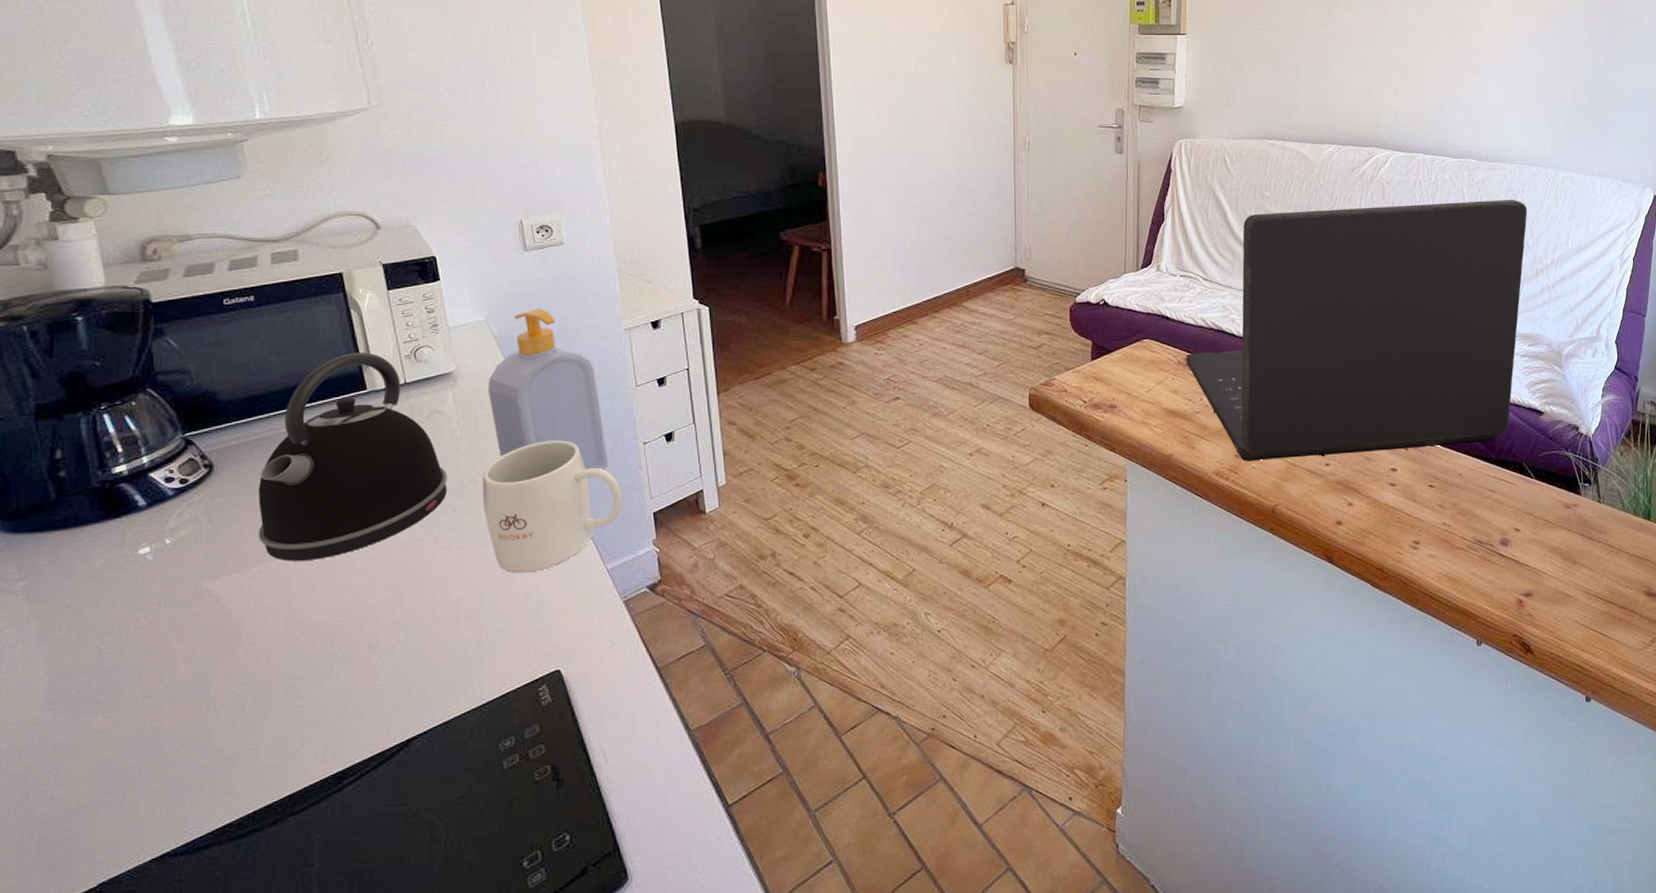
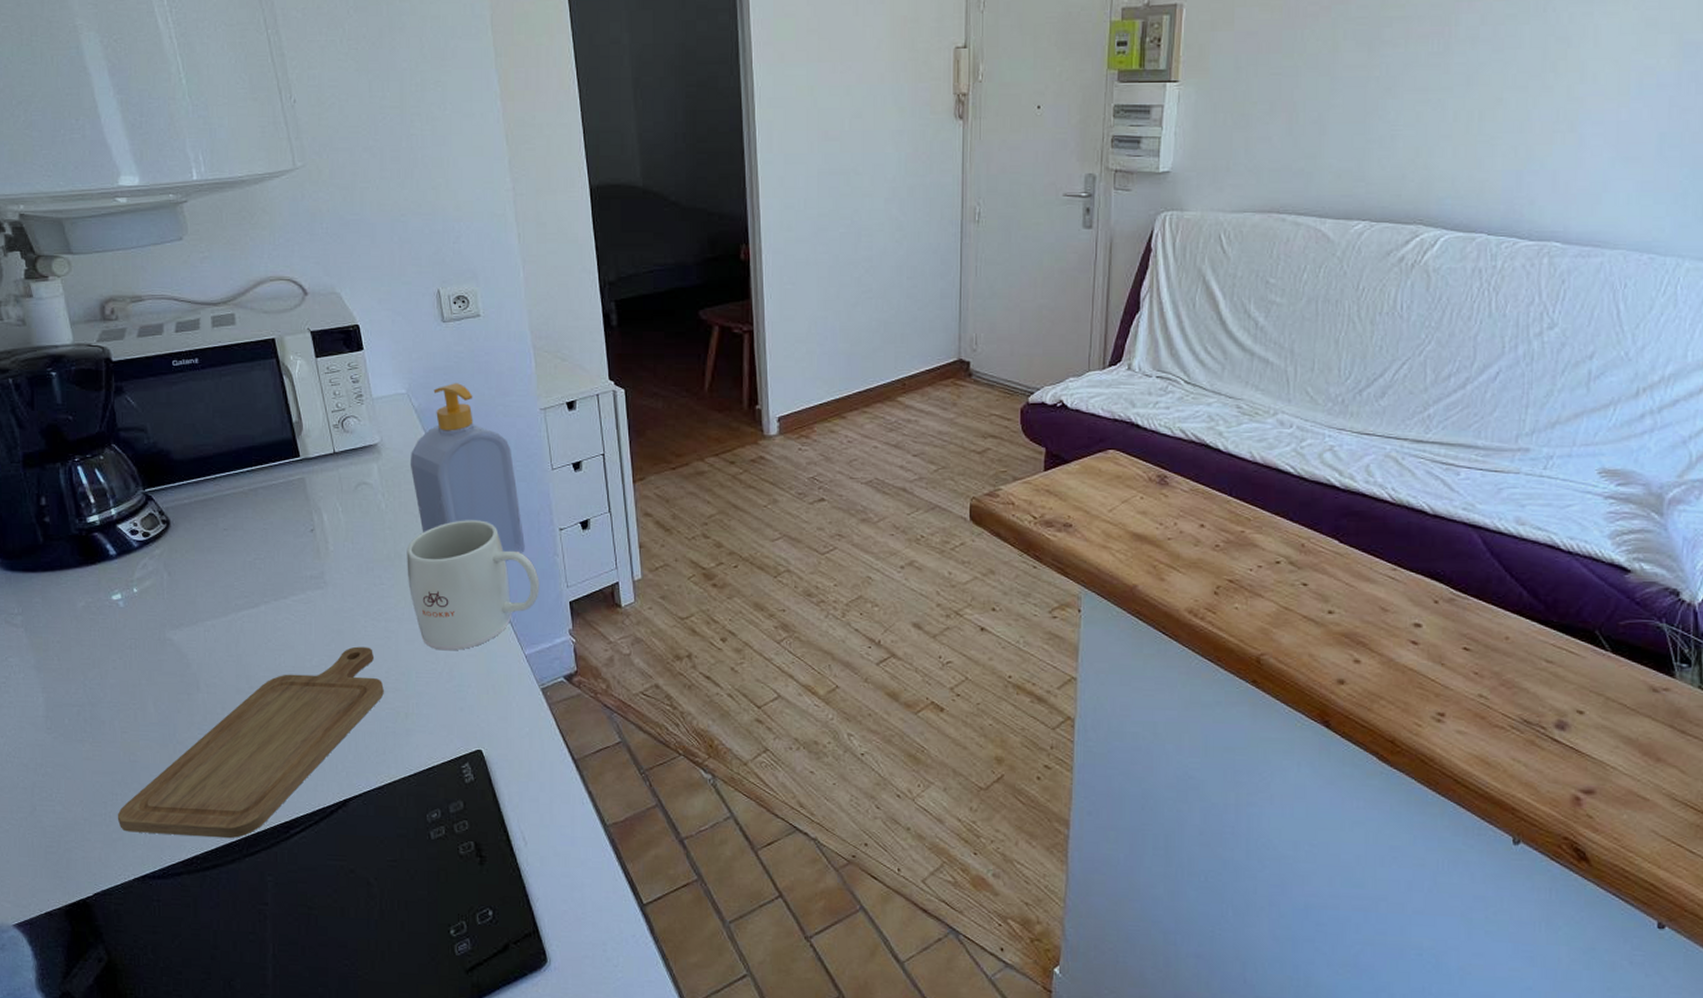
chopping board: none [133,577,454,808] -> present [117,646,384,838]
kettle: present [257,352,448,561] -> none [208,420,375,620]
laptop: present [1186,199,1528,462] -> none [1158,295,1631,602]

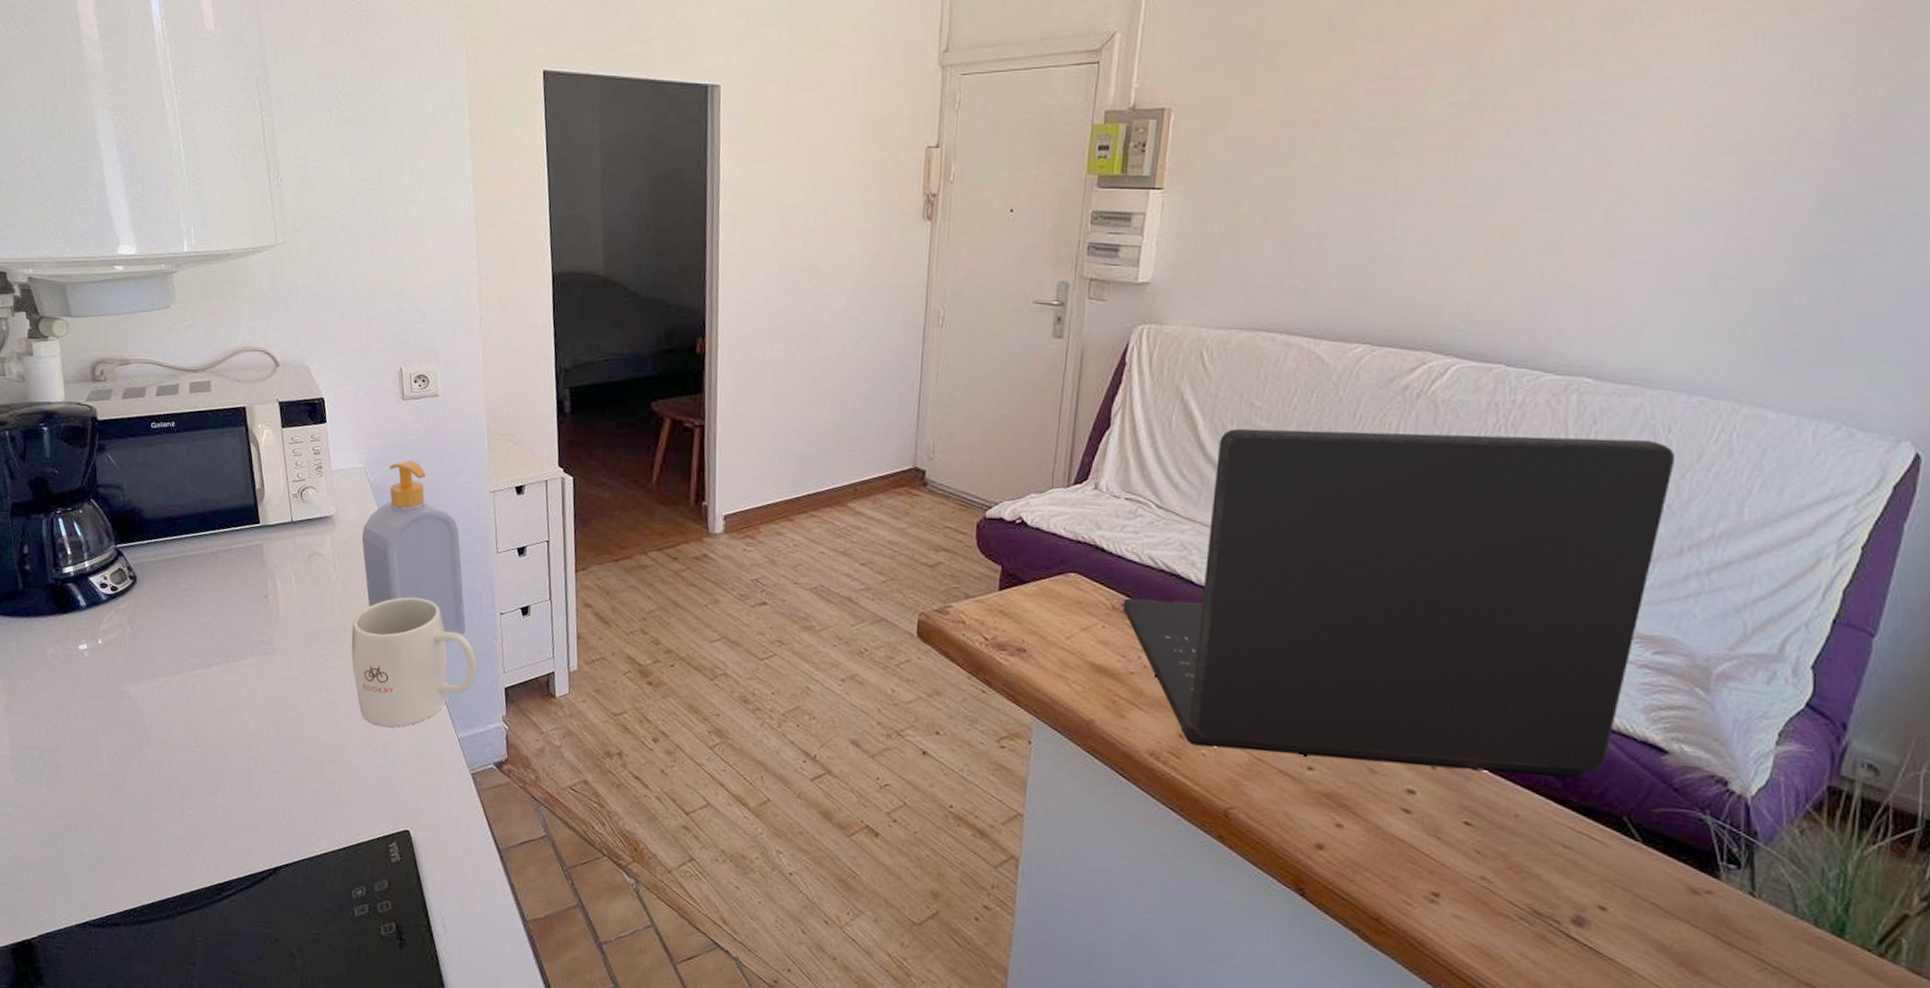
chopping board: present [117,646,384,838] -> none [65,715,321,895]
laptop: none [1158,295,1631,602] -> present [1123,428,1676,779]

